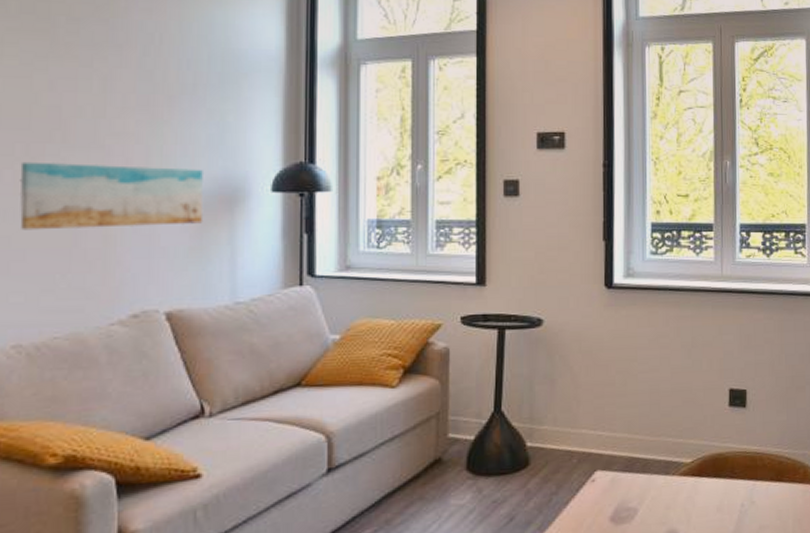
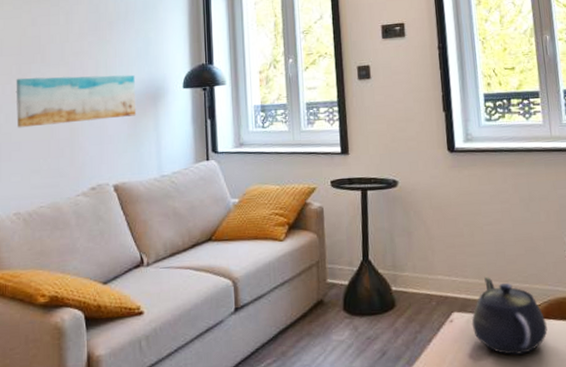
teapot: none [616,430,699,518] -> present [471,276,548,356]

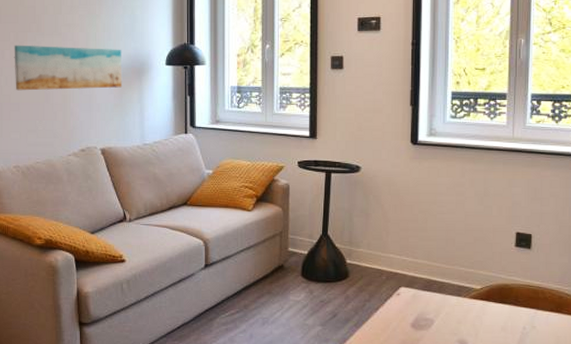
teapot: present [471,276,548,356] -> none [416,259,486,330]

